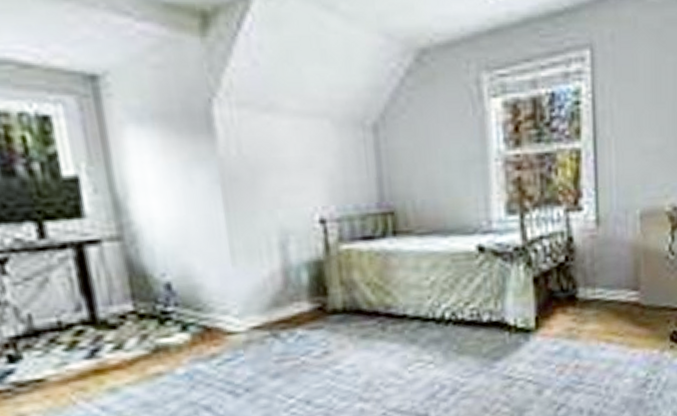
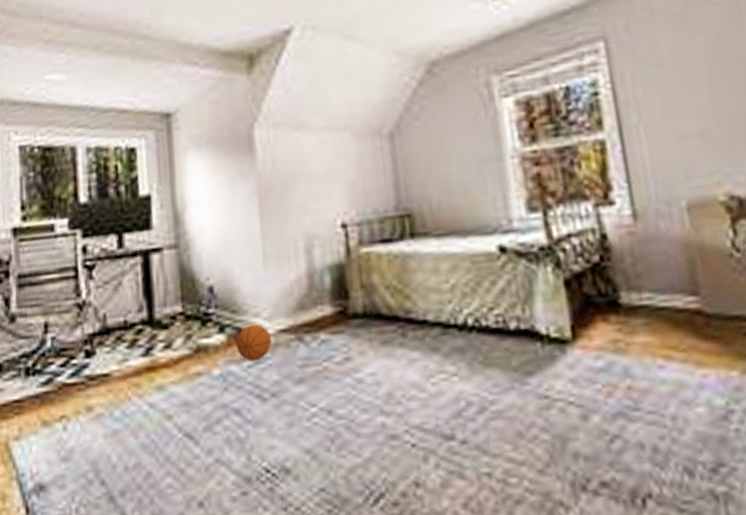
basketball: none [201,322,244,359] -> present [235,324,272,362]

